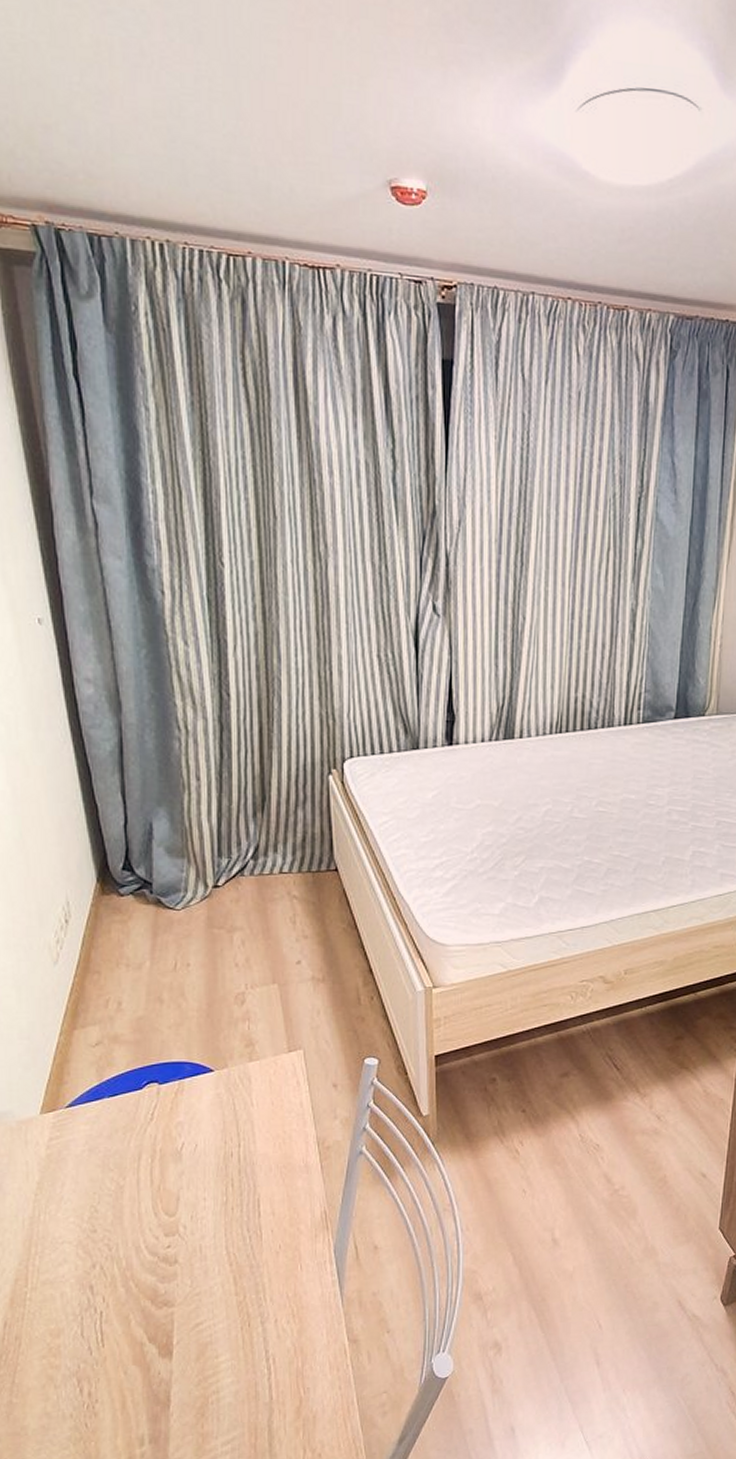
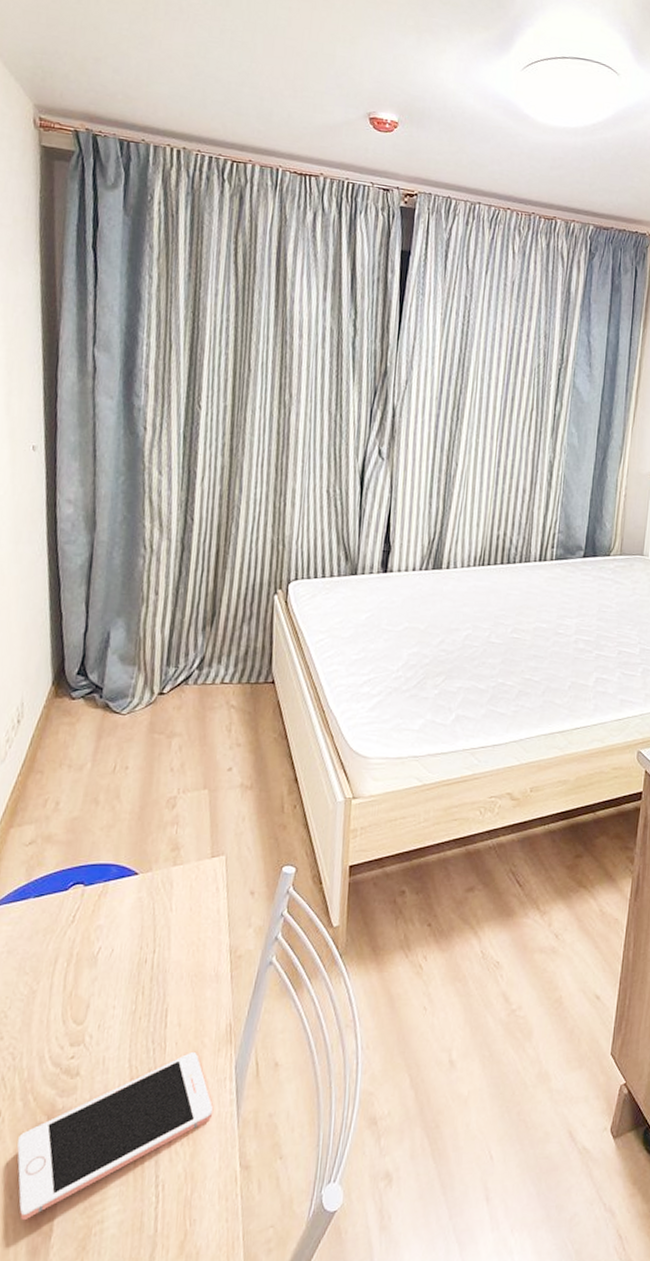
cell phone: none [125,1238,315,1393] -> present [17,1051,213,1221]

